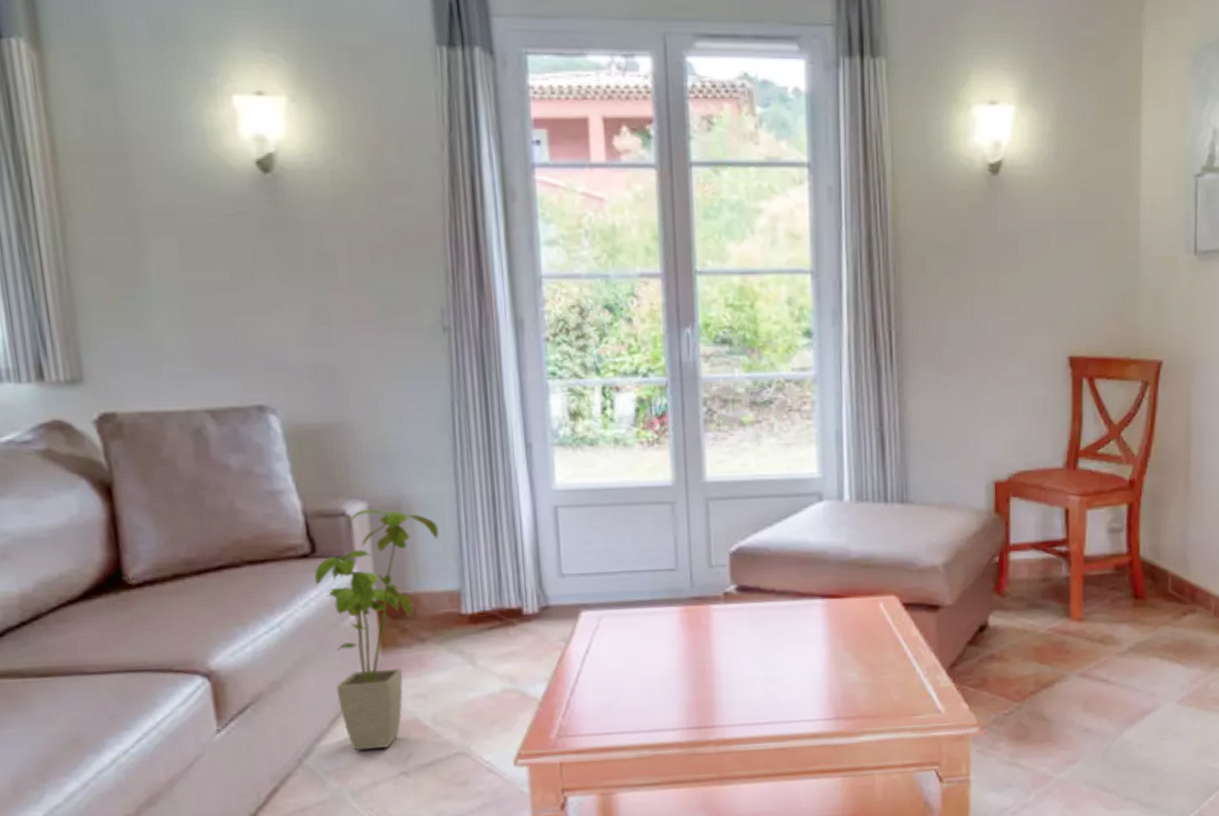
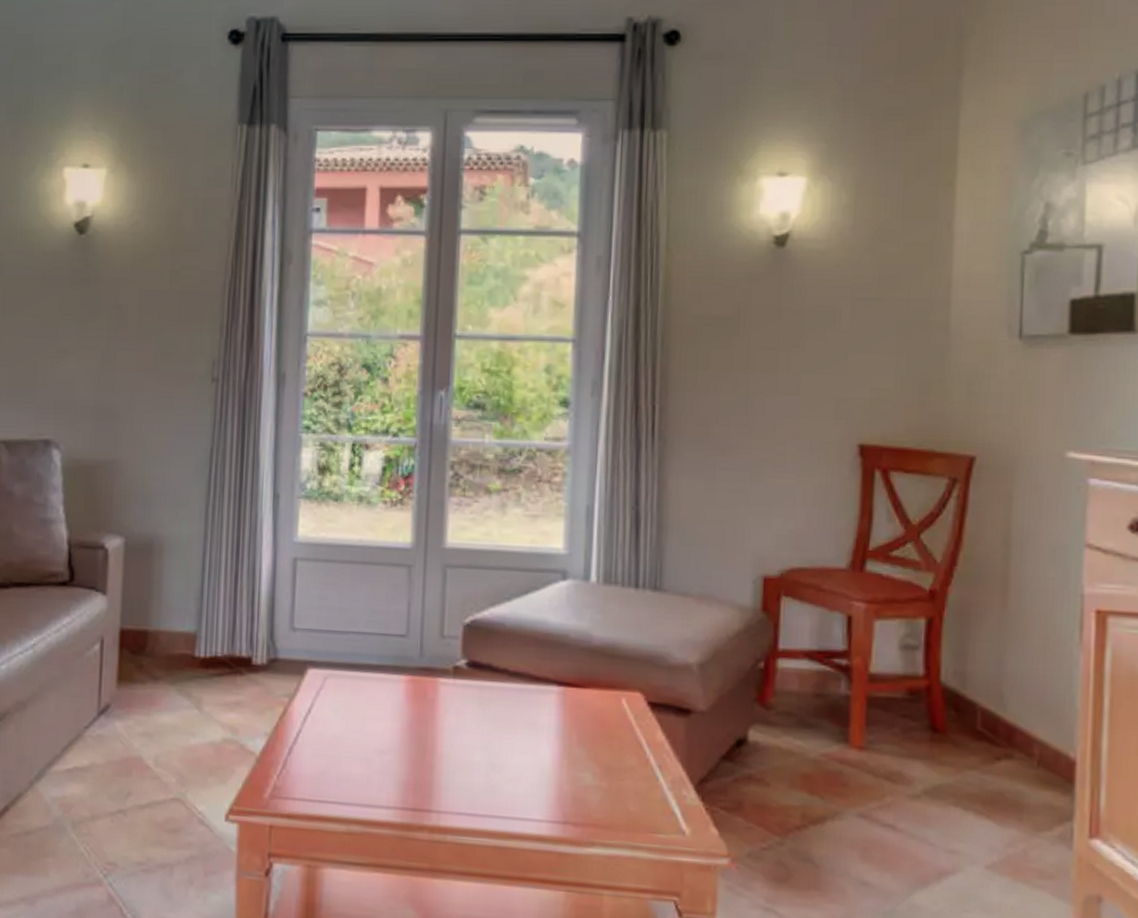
house plant: present [314,510,439,751] -> none [69,545,184,783]

